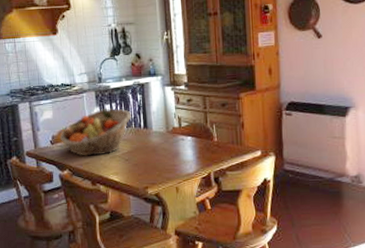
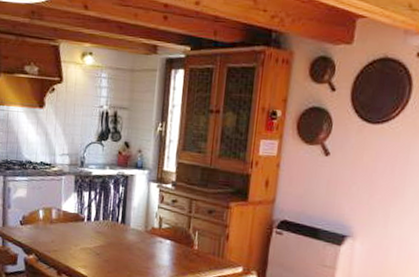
fruit basket: present [59,108,131,156] -> none [30,196,110,246]

